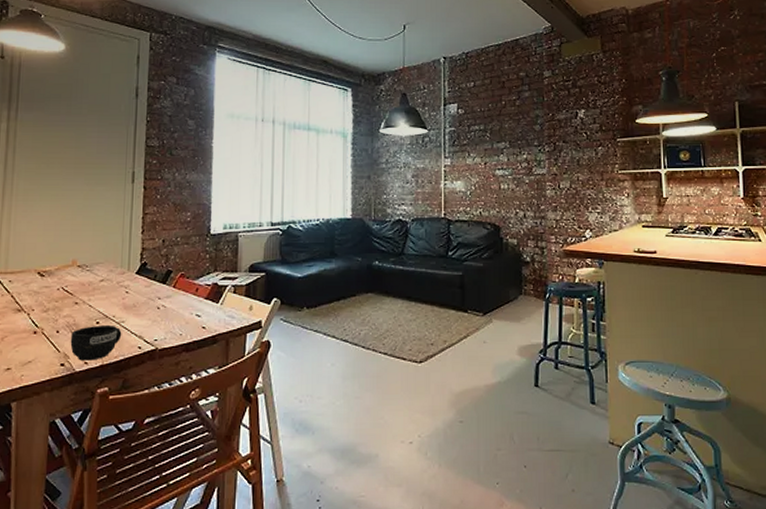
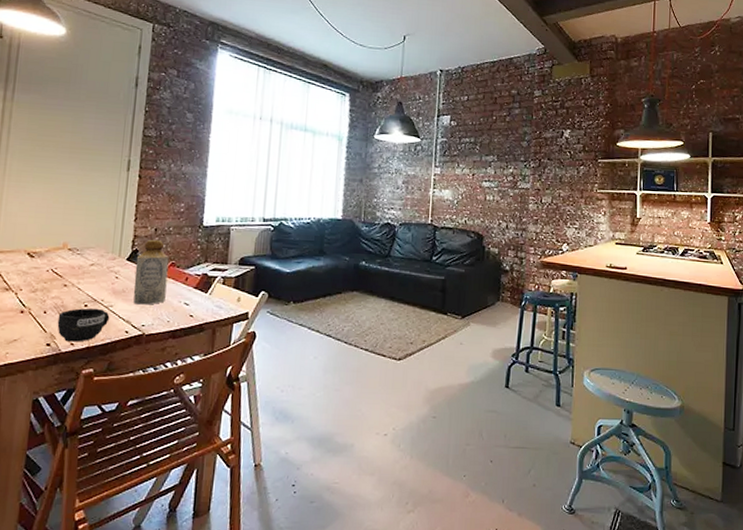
bottle: none [144,251,178,319] -> present [133,239,169,305]

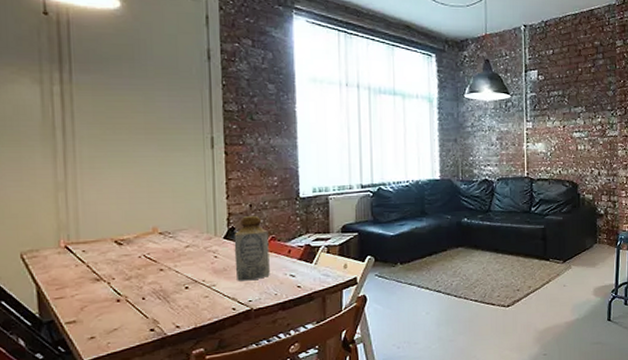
mug: present [57,308,110,342] -> none [158,289,214,325]

